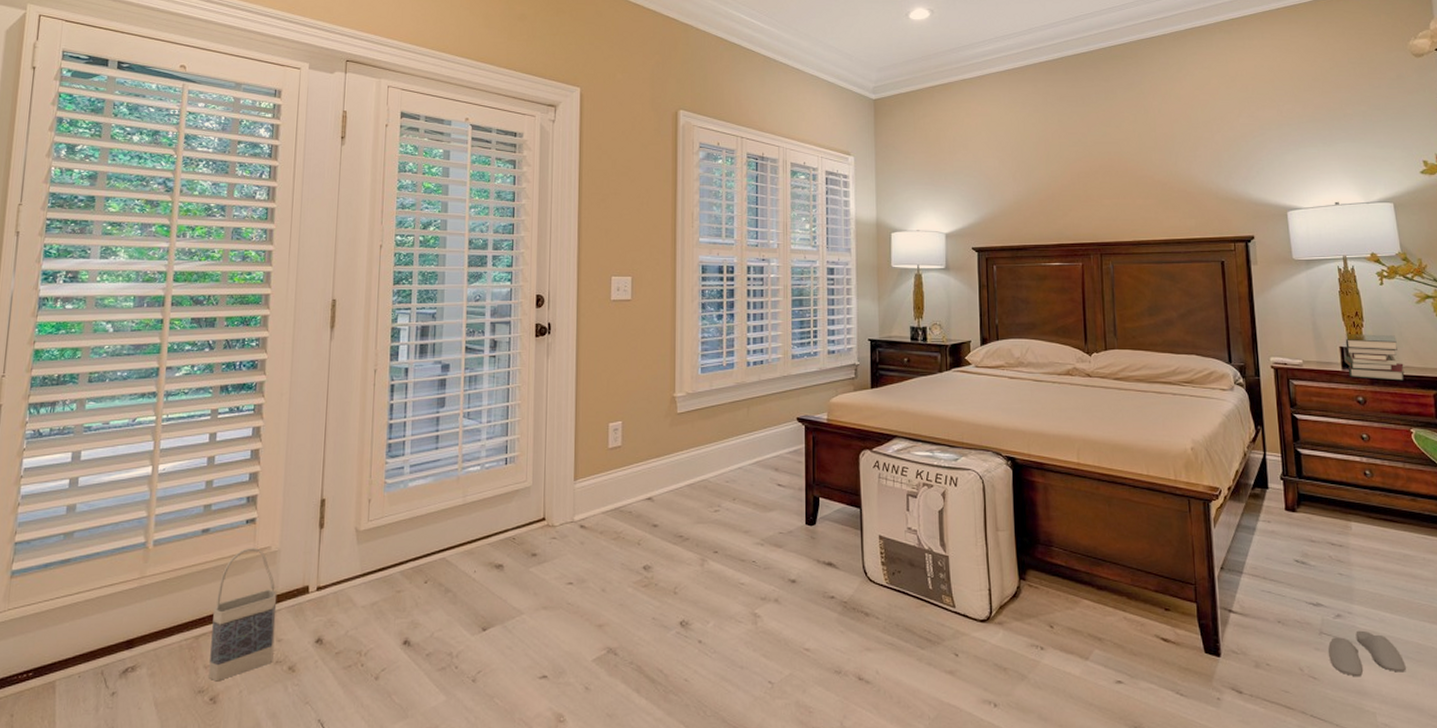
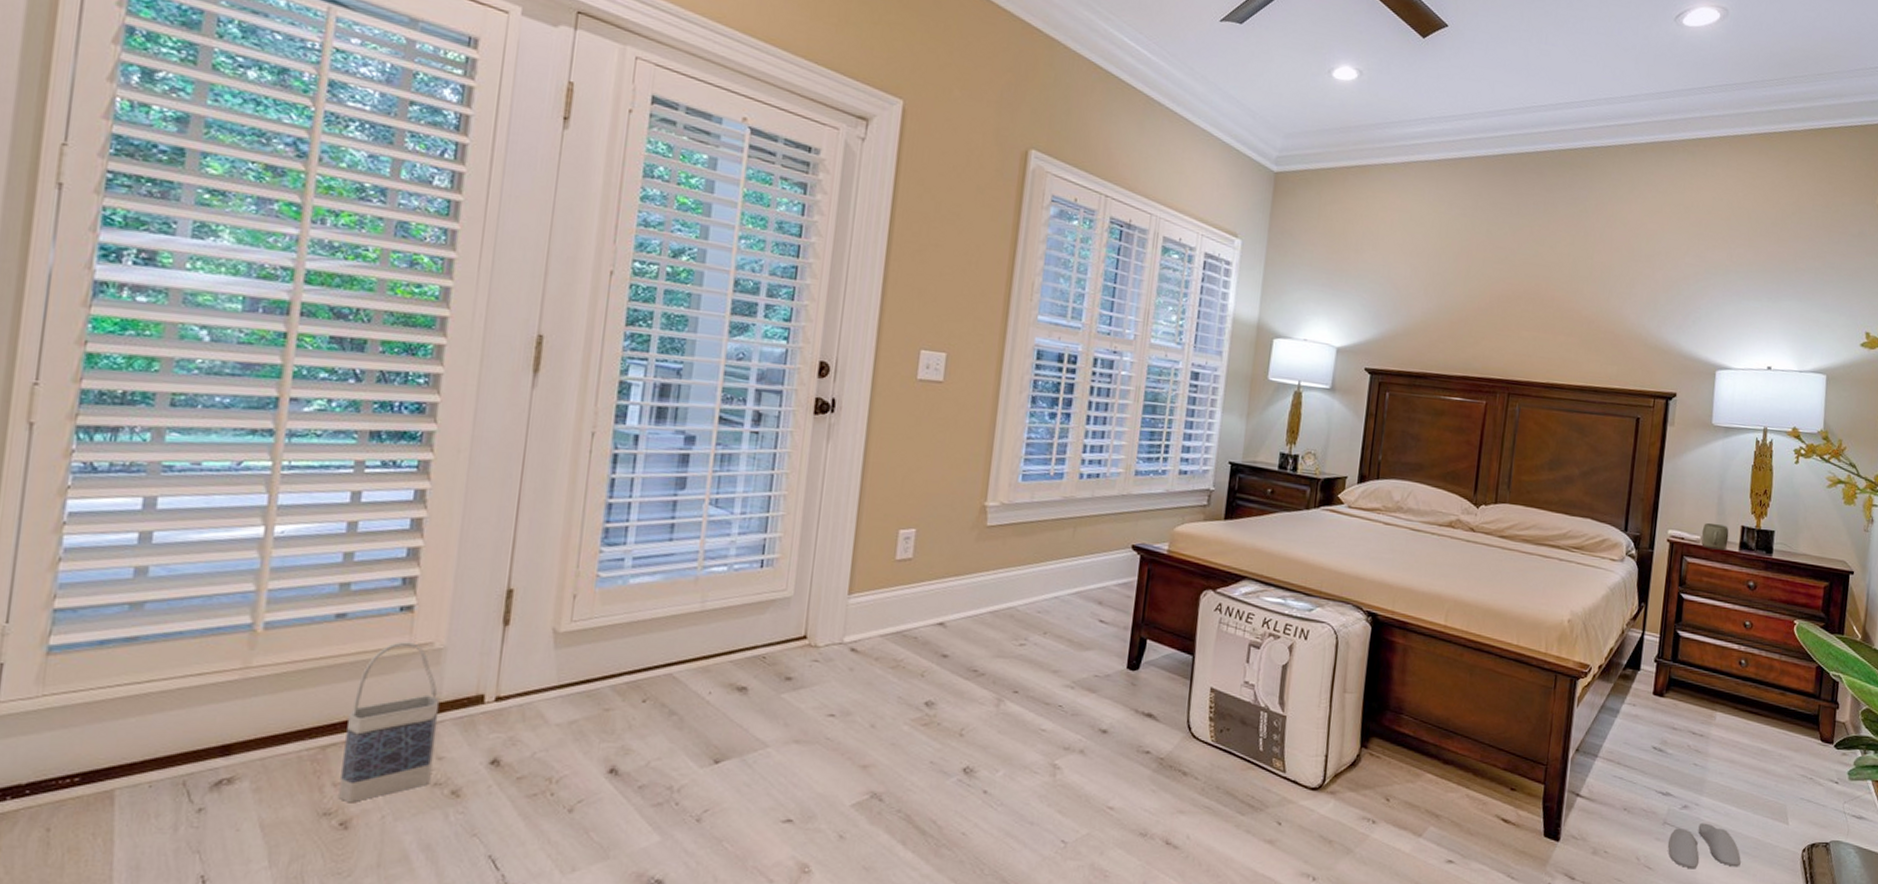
mug: none [1302,347,1330,371] -> present [1701,522,1729,550]
books: present [1344,333,1405,381] -> none [1743,512,1802,569]

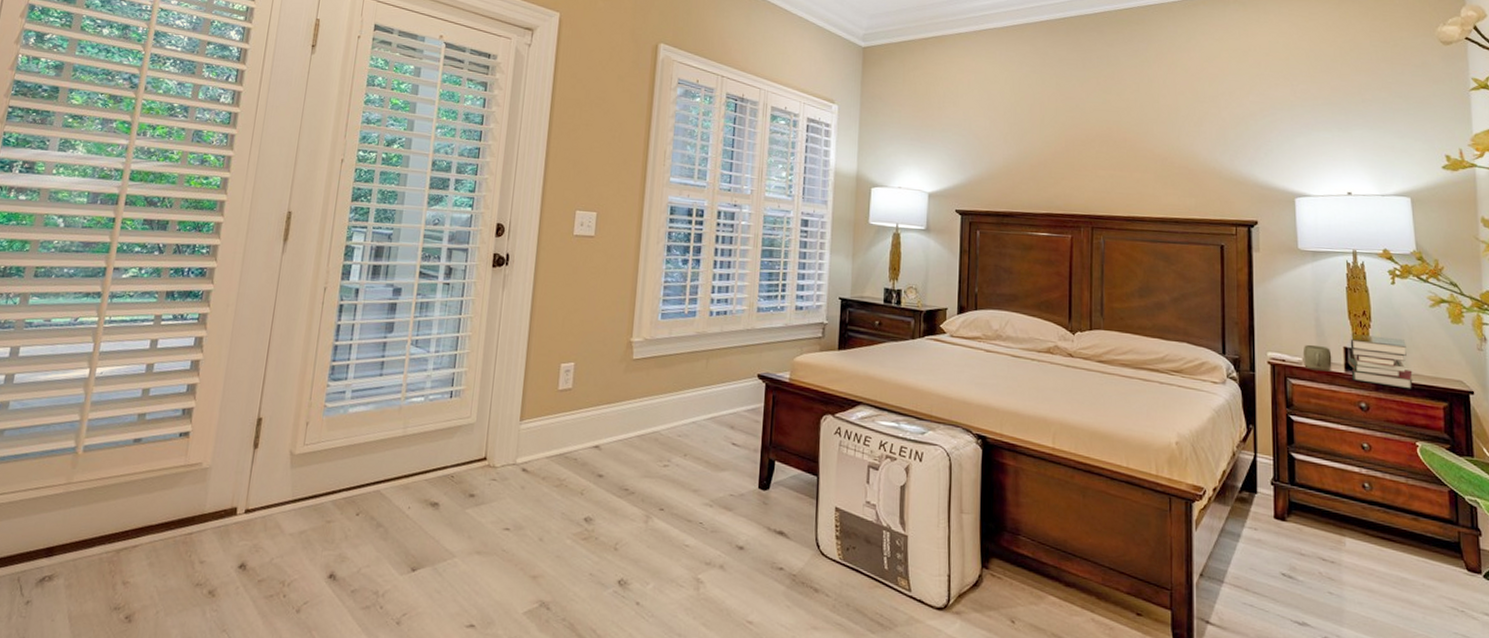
bag: present [338,641,440,803] -> none [126,462,205,600]
books: none [1743,512,1802,569] -> present [1348,333,1413,389]

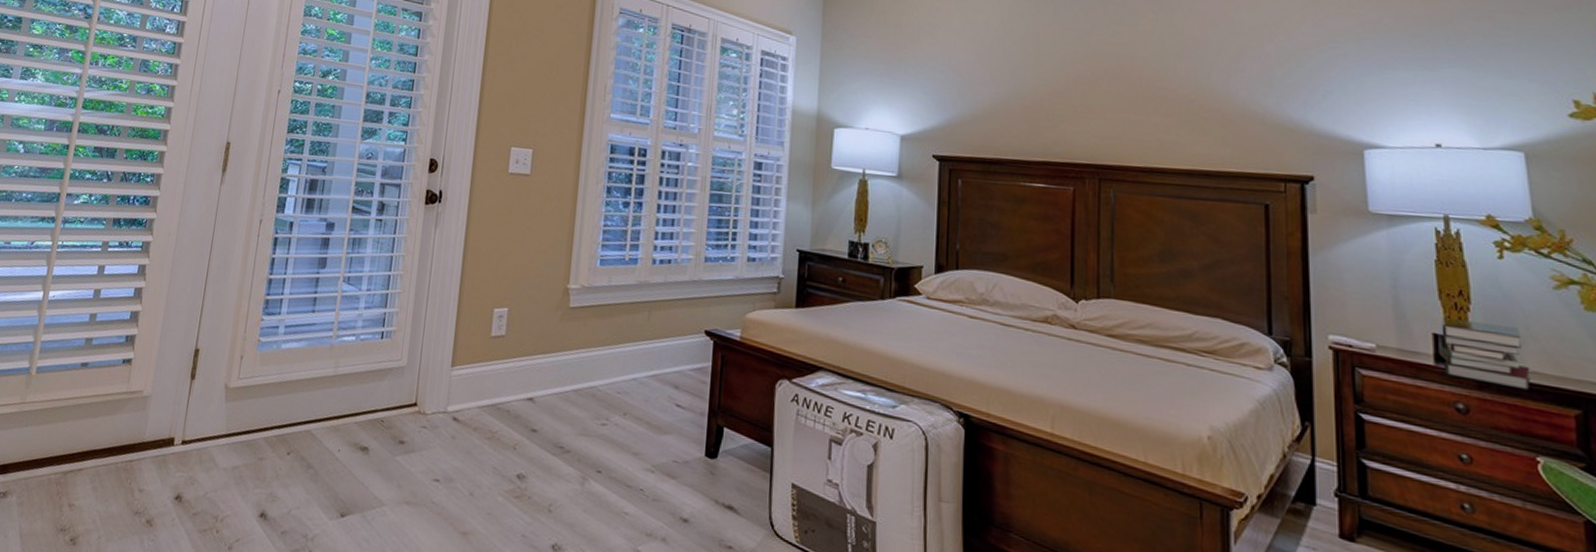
mug: present [1302,344,1332,372] -> none [1376,328,1417,363]

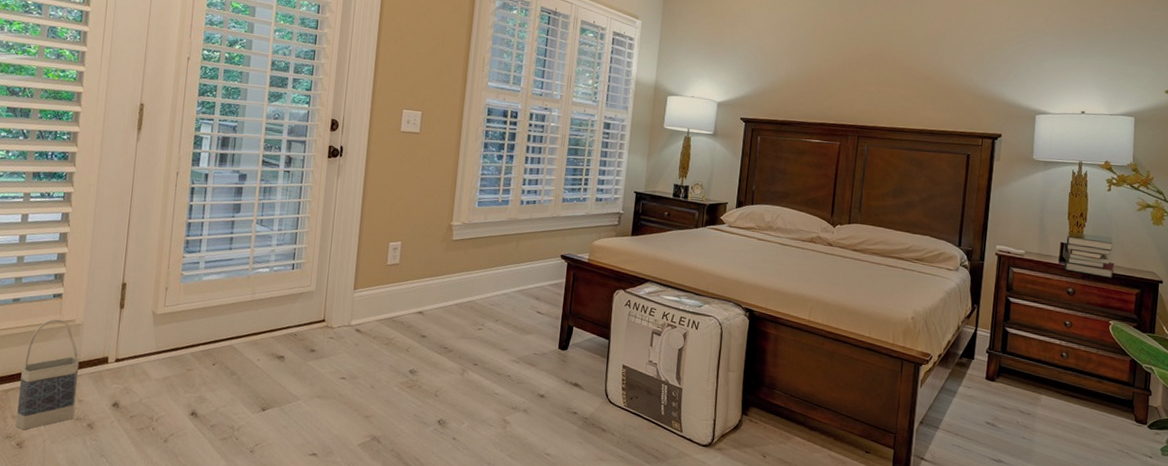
bag: none [71,388,144,523] -> present [16,319,80,430]

